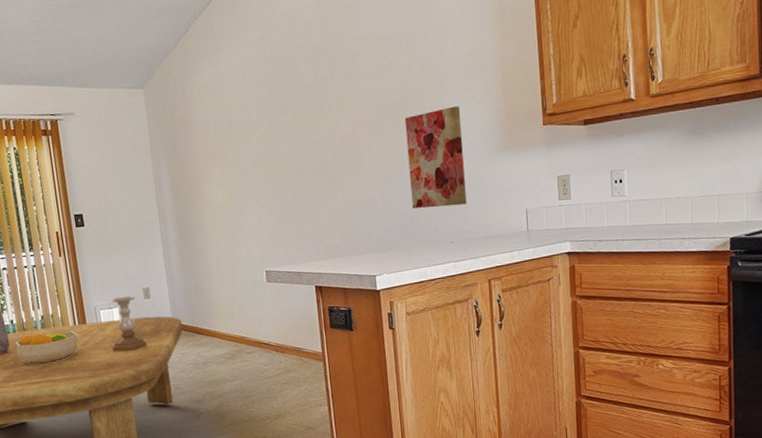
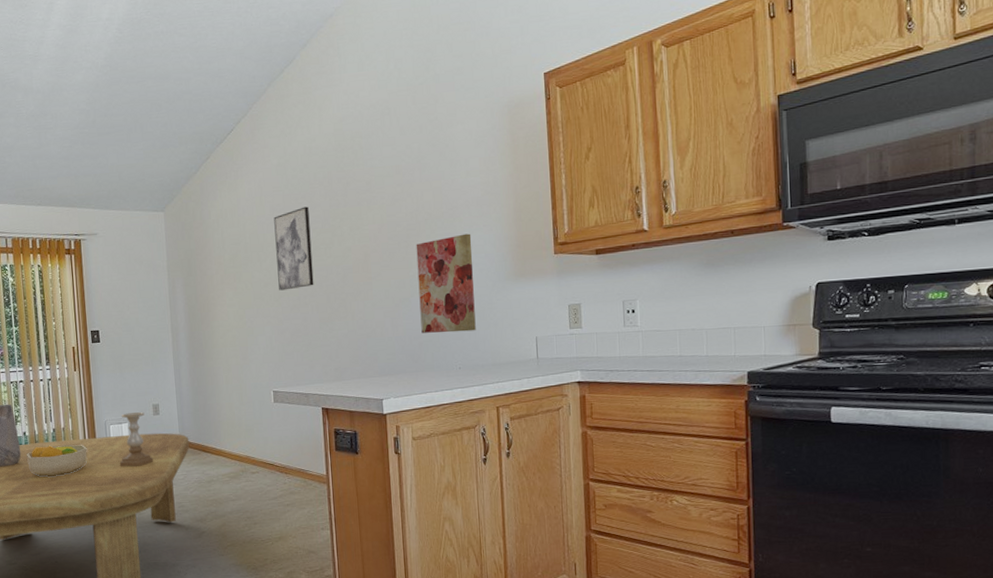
wall art: none [258,80,303,169] -> present [274,206,314,291]

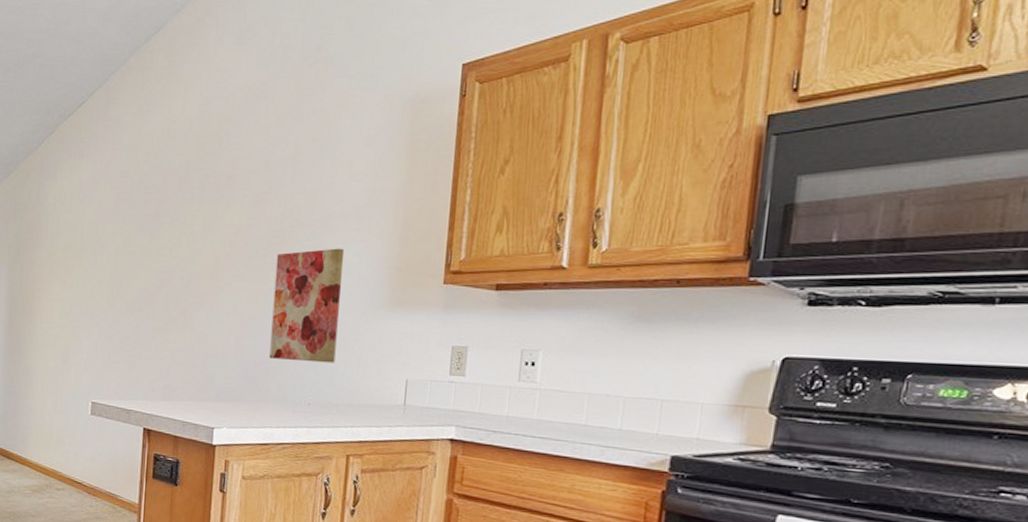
wall art: present [274,206,314,291] -> none [113,197,158,291]

